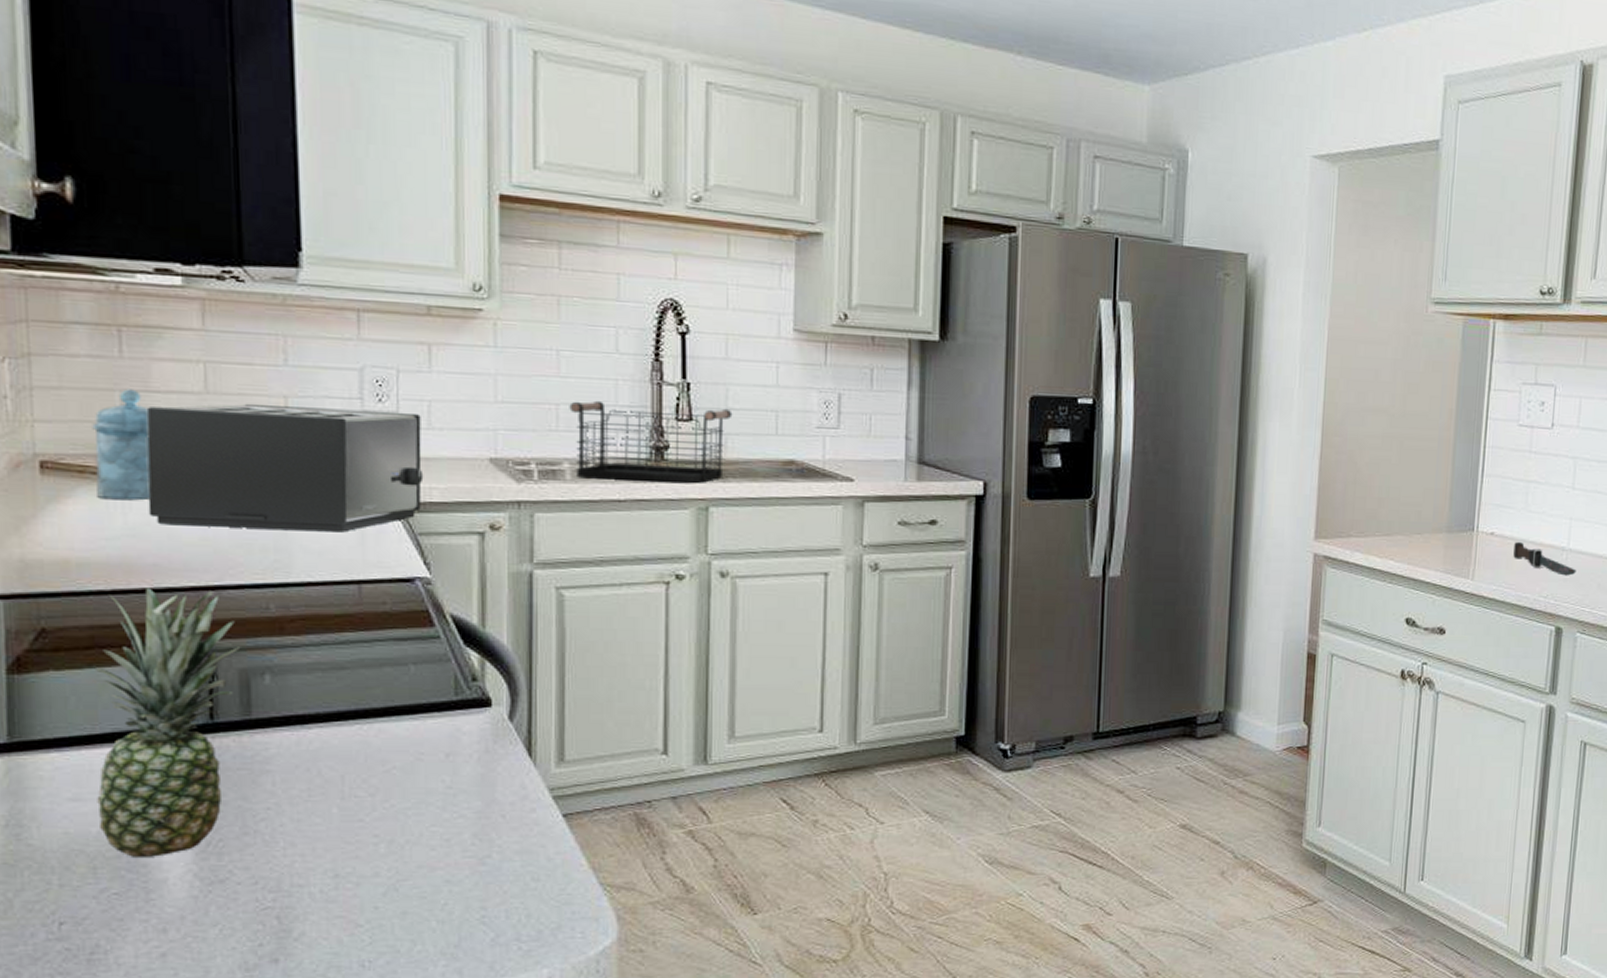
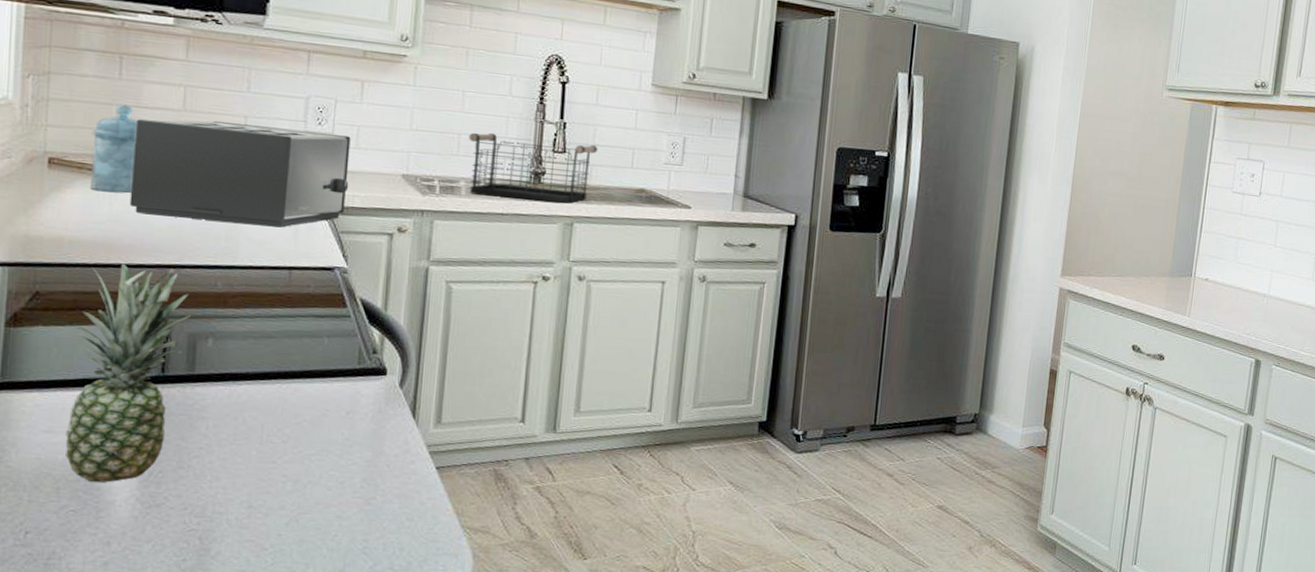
knife: present [1513,541,1577,576] -> none [1223,287,1275,318]

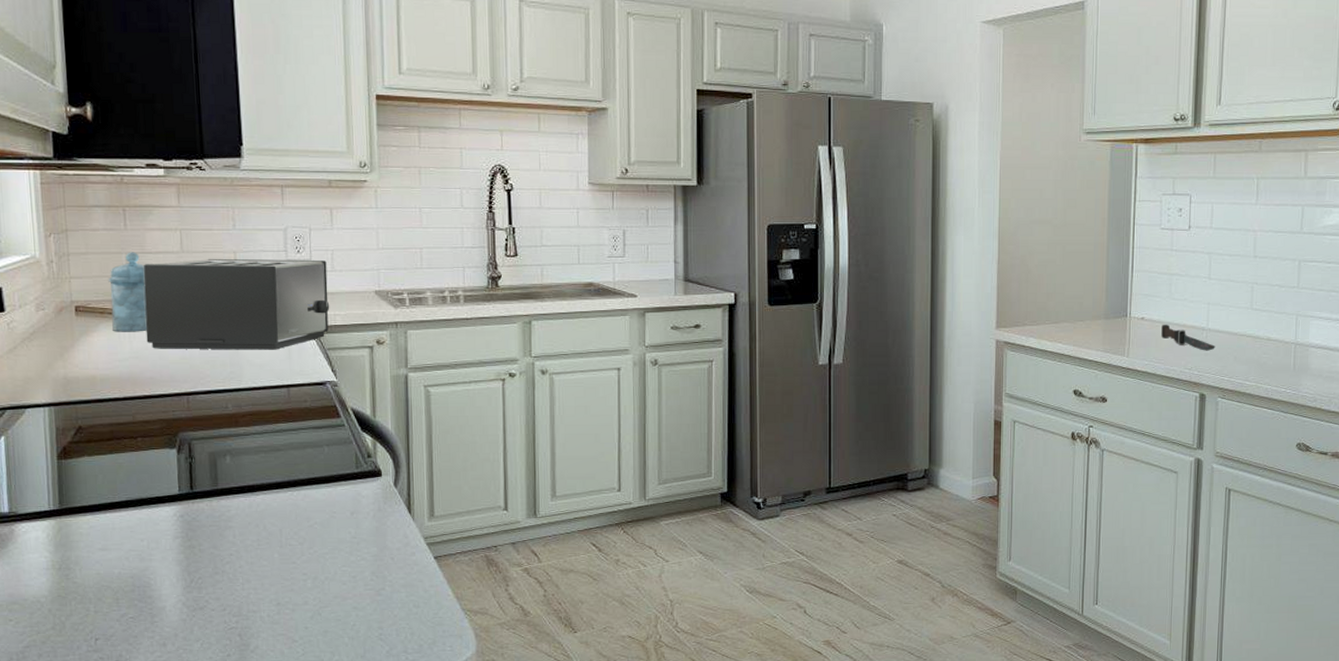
fruit: present [65,263,190,482] -> none [114,395,209,591]
dish rack: present [468,132,598,204] -> none [429,244,546,304]
knife: none [1223,287,1275,318] -> present [1161,324,1215,351]

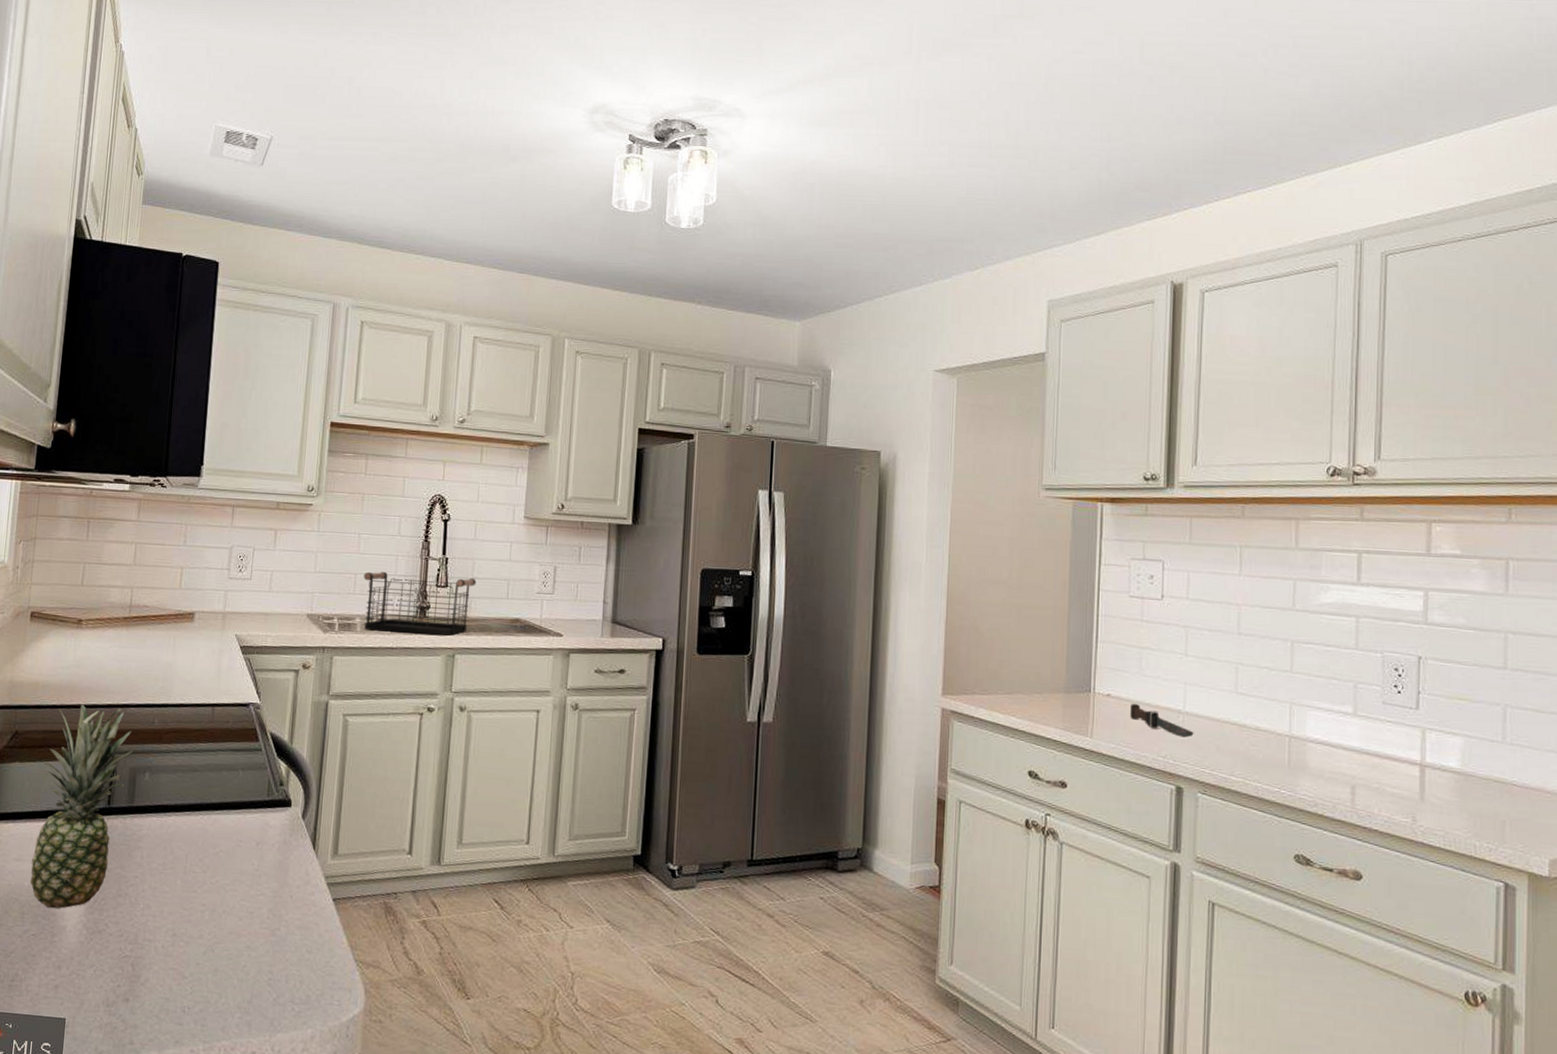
canister: present [108,252,147,332] -> none [61,562,98,640]
fruit: none [114,395,209,591] -> present [30,704,132,909]
toaster: present [143,258,330,350] -> none [89,572,265,668]
dish rack: none [429,244,546,304] -> present [363,571,477,636]

